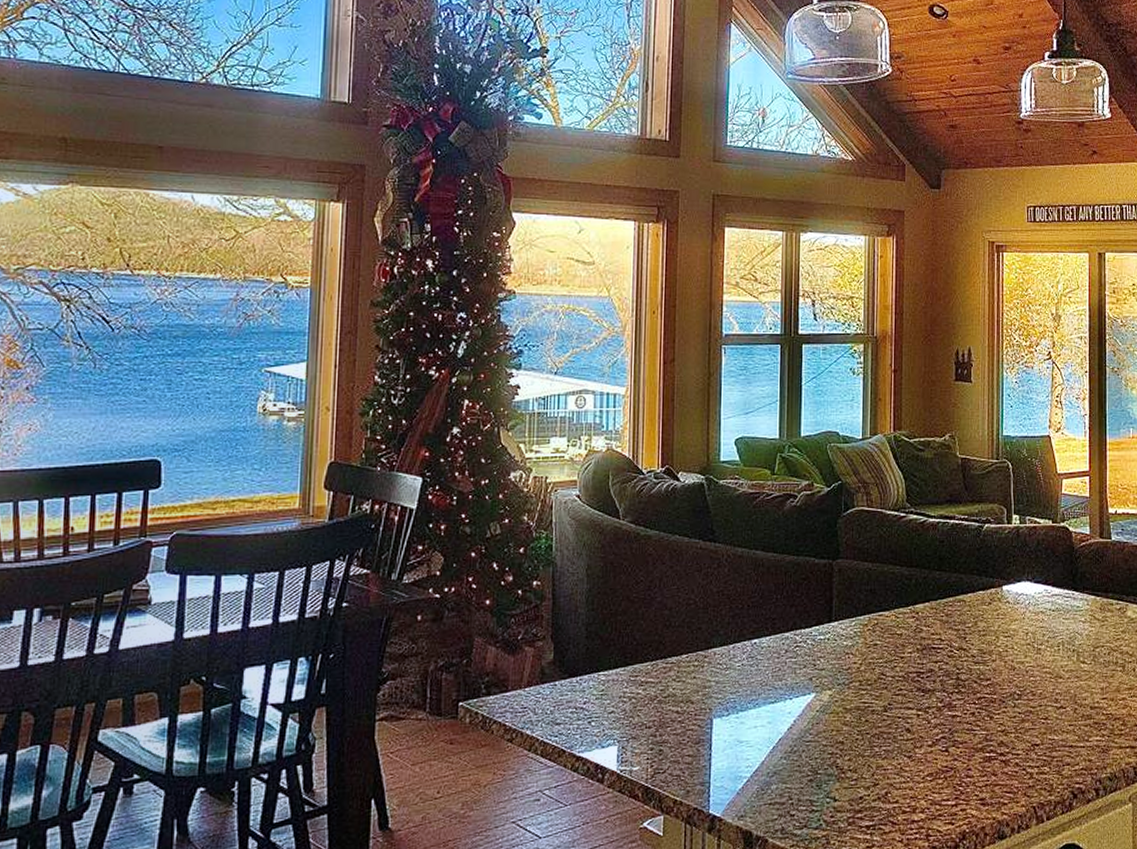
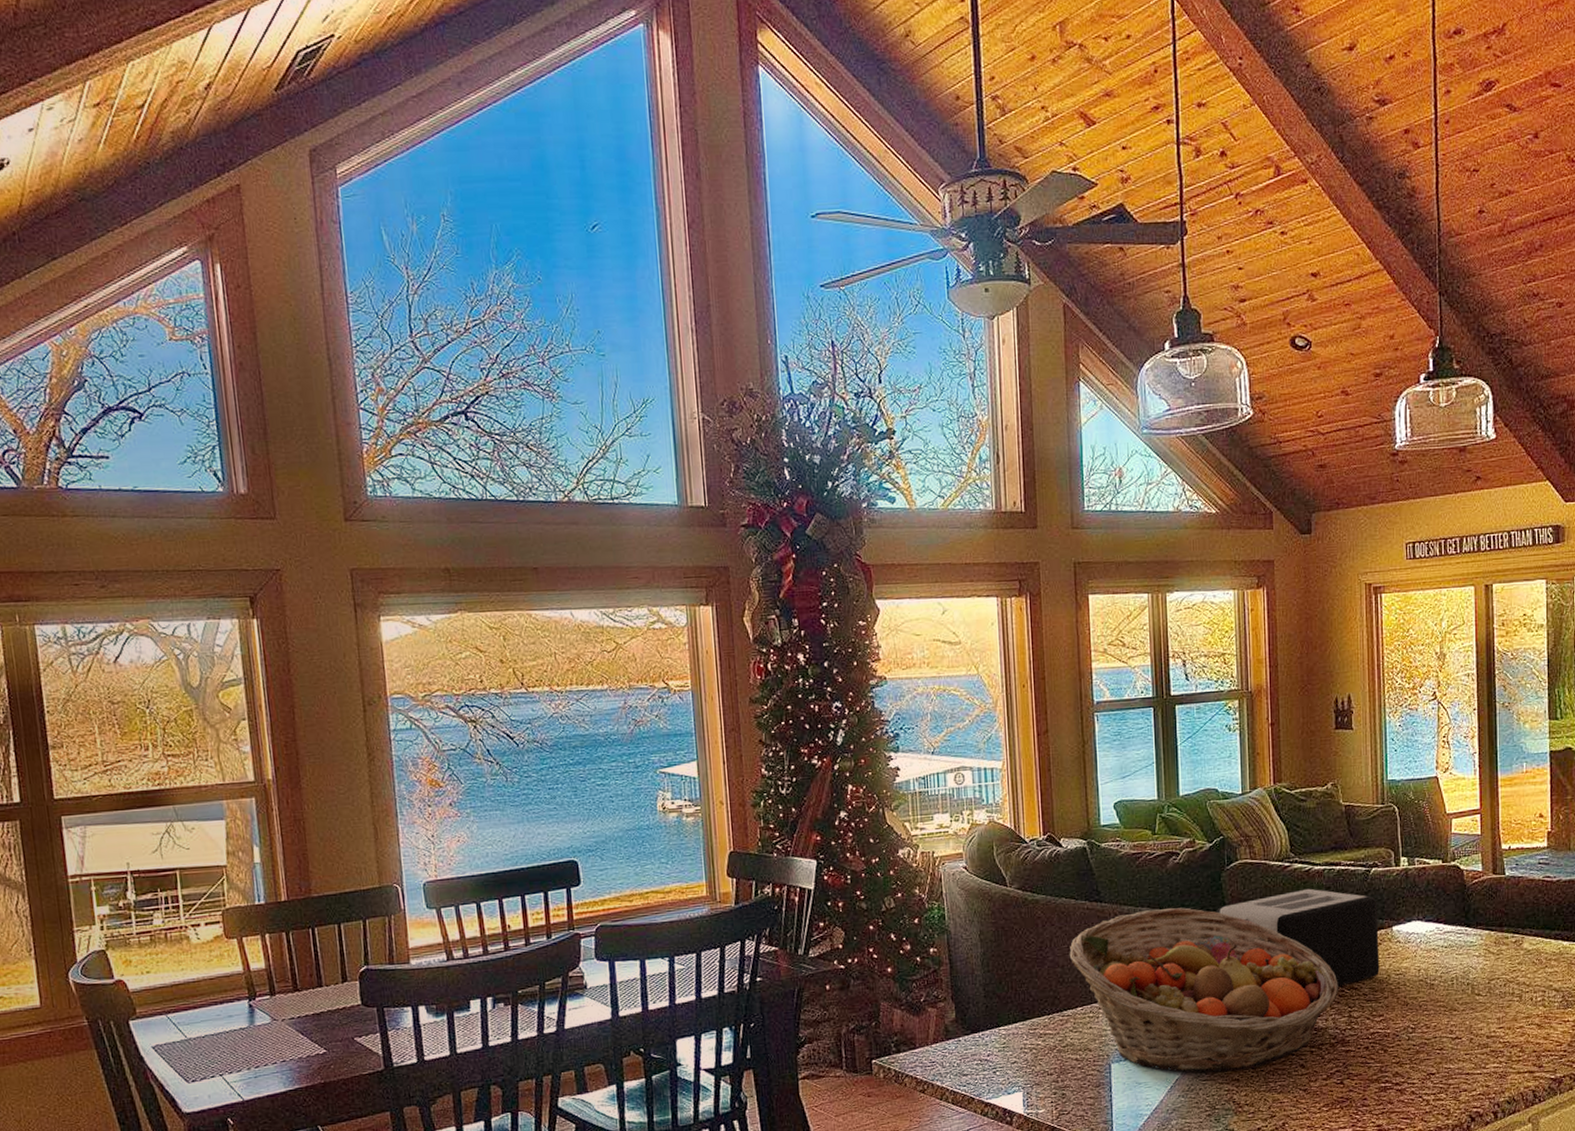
fruit basket: none [678,553,948,734] -> present [1069,907,1339,1073]
toaster: none [831,541,989,646] -> present [1217,888,1380,987]

